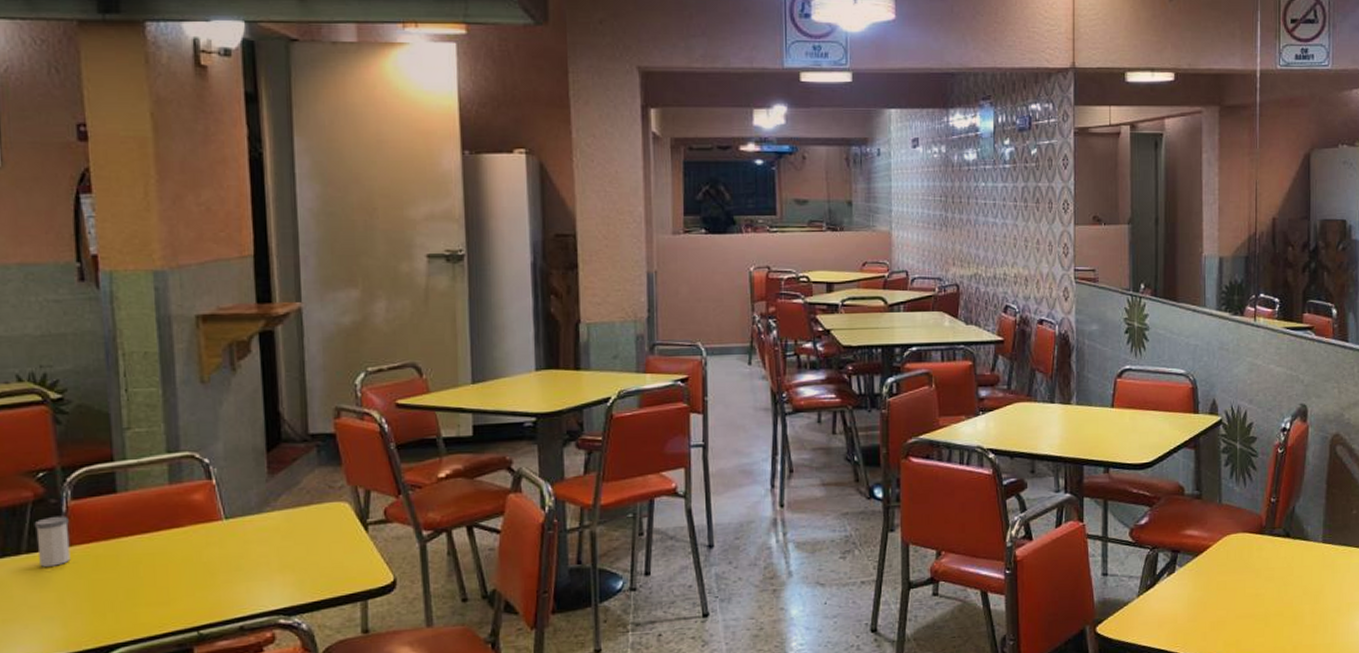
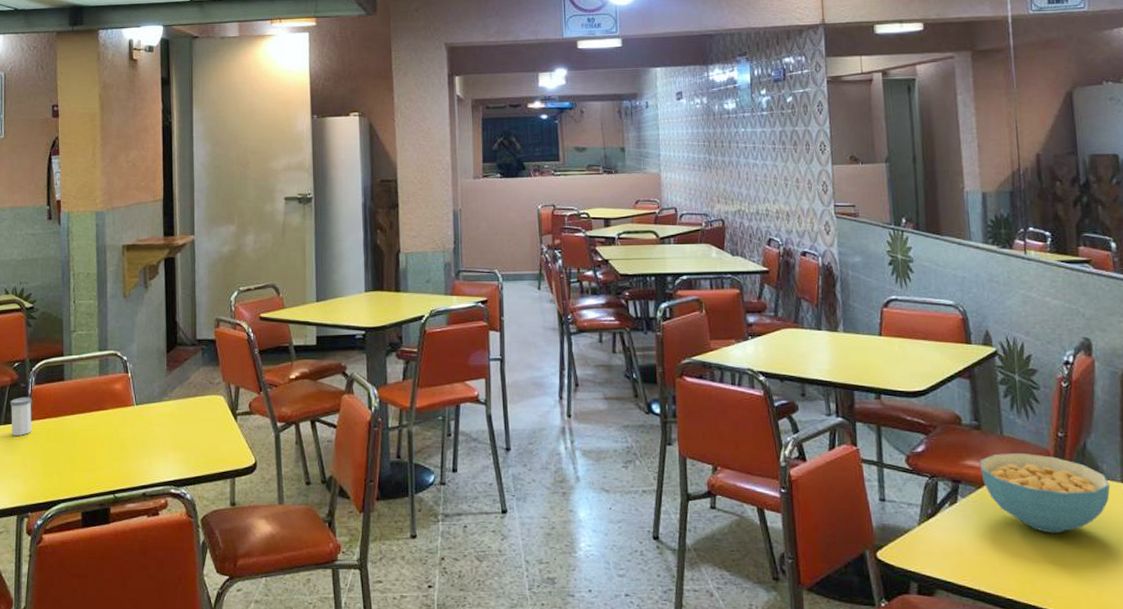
cereal bowl: none [1199,519,1313,596] -> present [980,452,1111,534]

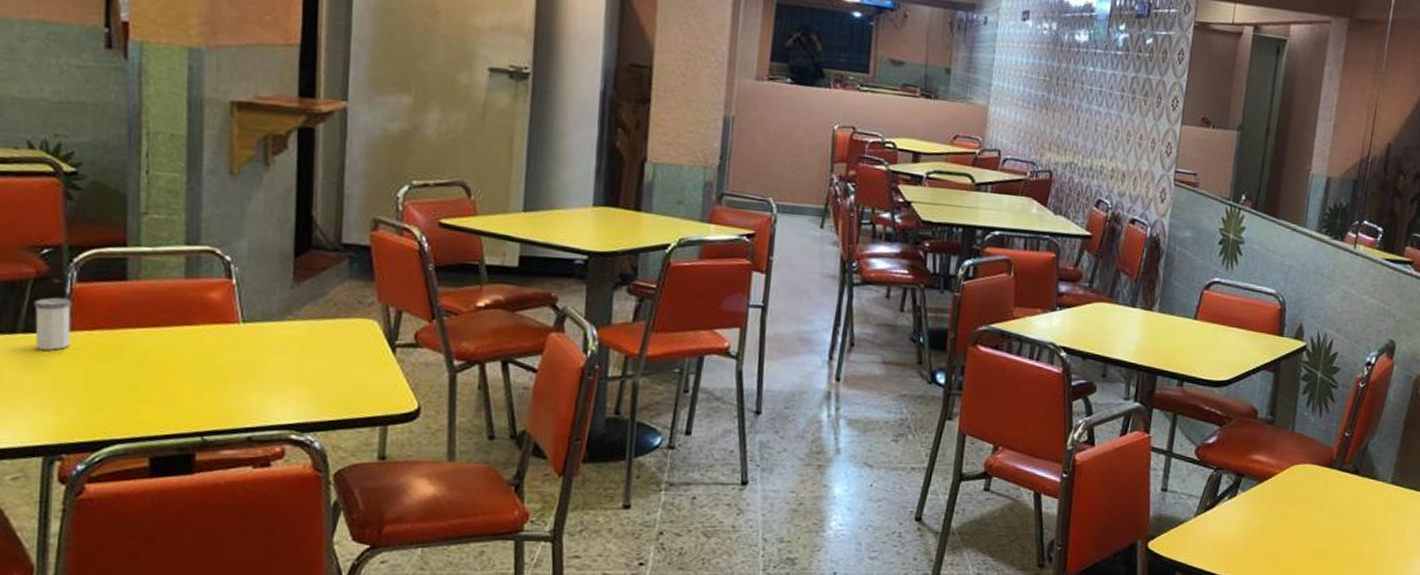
cereal bowl: present [980,452,1111,534] -> none [1265,449,1381,530]

